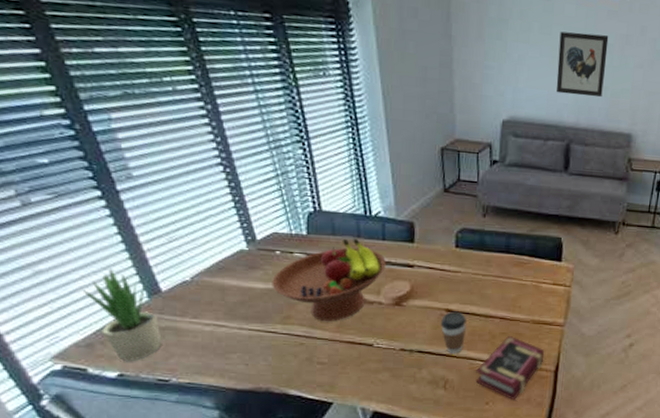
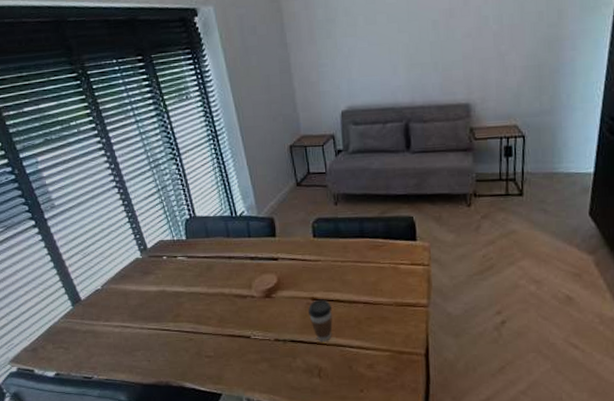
potted plant: present [82,268,162,362] -> none [27,283,85,363]
fruit bowl: present [272,239,386,321] -> none [162,238,254,317]
book: present [475,335,544,401] -> none [347,320,412,387]
wall art: present [556,31,609,98] -> none [384,13,434,77]

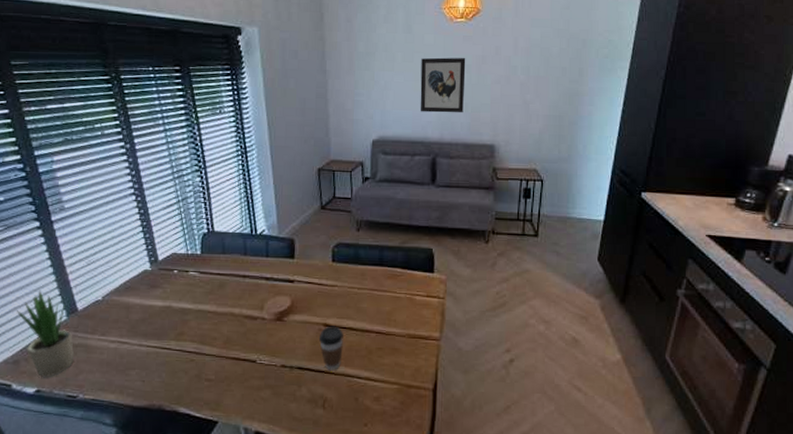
potted plant: none [27,283,85,363] -> present [16,290,74,378]
wall art: none [384,13,434,77] -> present [420,57,466,113]

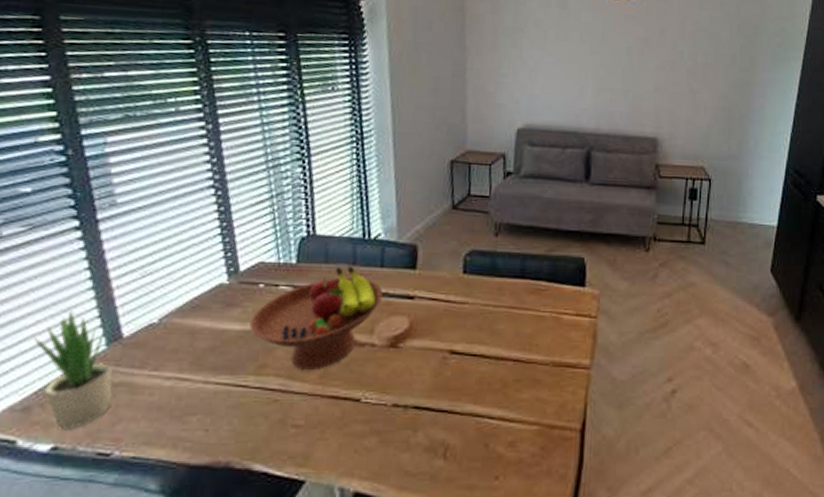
fruit bowl: none [169,256,269,337] -> present [249,266,383,370]
coffee cup: present [319,326,343,370] -> none [443,353,473,409]
wall art: present [420,57,466,113] -> none [574,37,627,101]

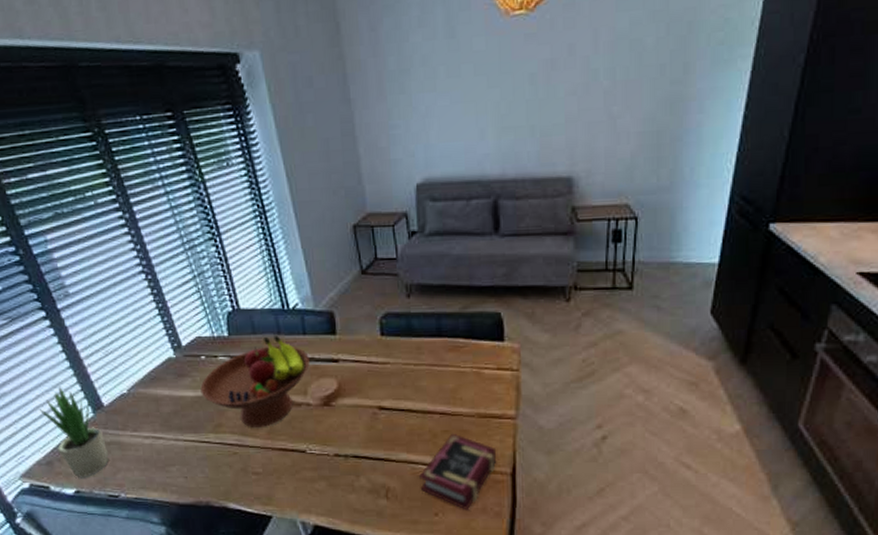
book: none [482,382,567,473] -> present [419,433,496,511]

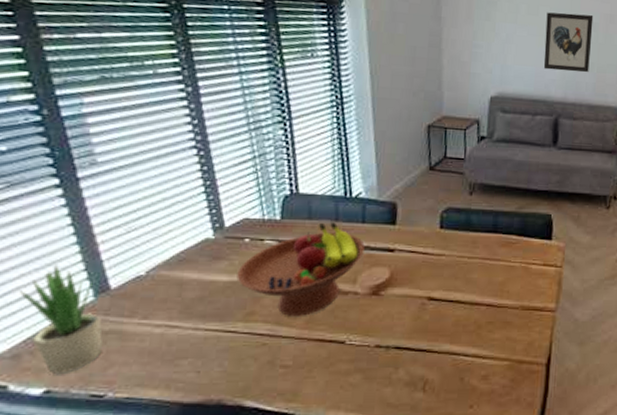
book: present [419,433,496,511] -> none [458,324,534,402]
wall art: none [470,65,530,143] -> present [543,12,594,73]

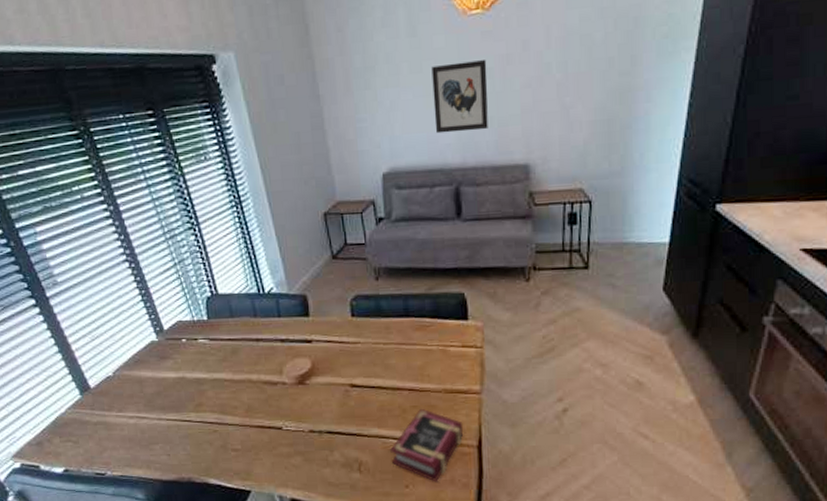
potted plant: present [19,264,103,375] -> none [29,370,96,458]
fruit bowl: present [237,222,365,316] -> none [182,318,285,406]
book: none [458,324,534,402] -> present [390,408,463,482]

